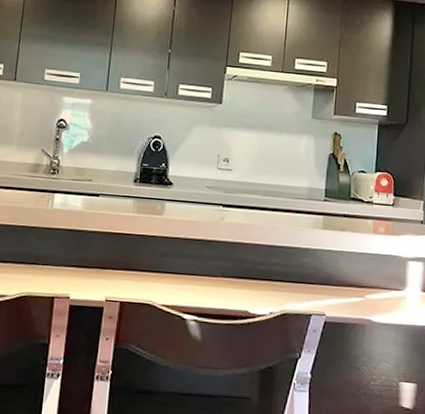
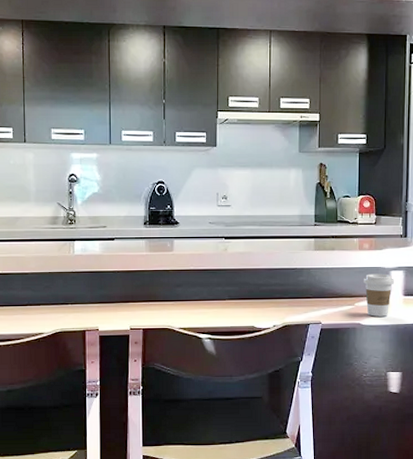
coffee cup: none [376,262,412,314] -> present [363,273,394,317]

